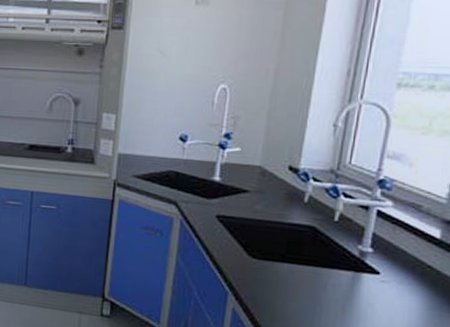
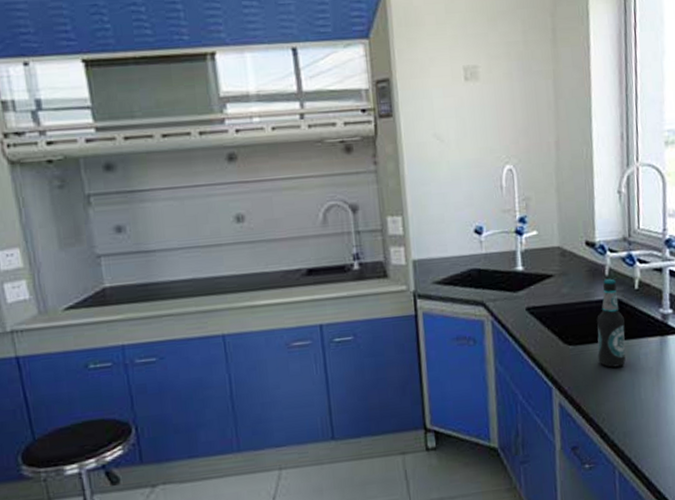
bottle: none [281,205,317,291] -> present [597,278,626,368]

